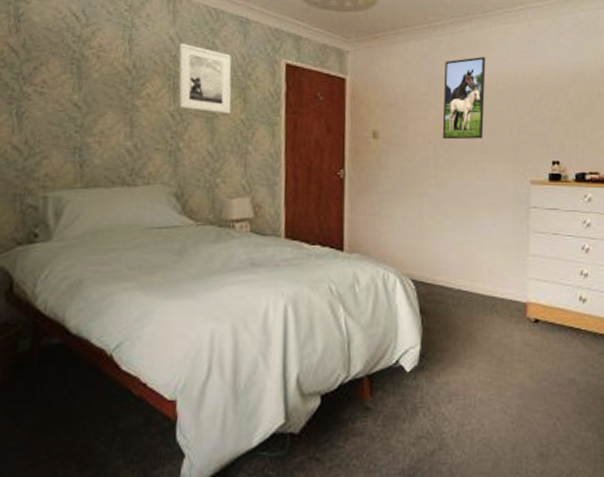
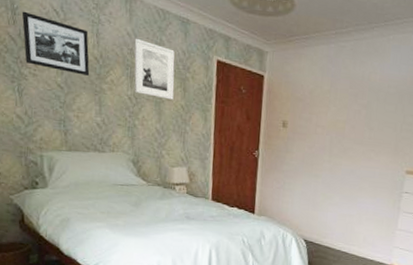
picture frame: none [28,17,119,90] -> present [21,11,90,76]
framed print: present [442,57,486,140] -> none [338,62,382,134]

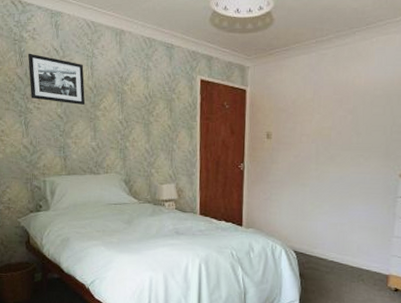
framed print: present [134,38,175,100] -> none [124,66,162,121]

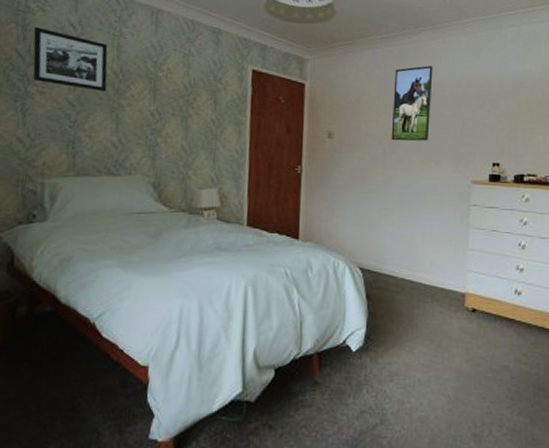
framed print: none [324,66,366,139] -> present [391,66,433,141]

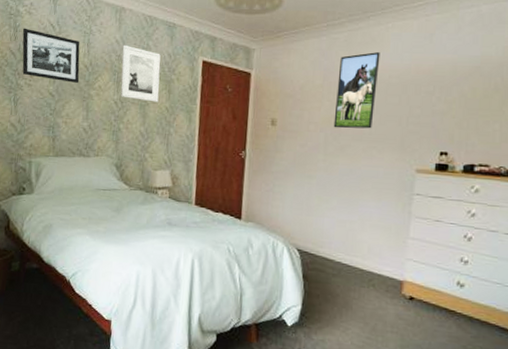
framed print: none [157,50,205,114] -> present [120,44,161,102]

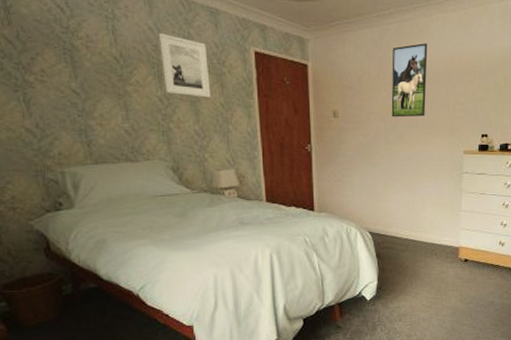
picture frame: present [22,28,80,83] -> none [17,9,110,78]

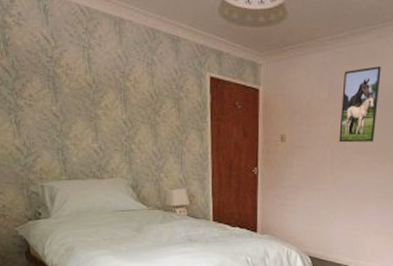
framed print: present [158,32,211,98] -> none [126,60,169,121]

